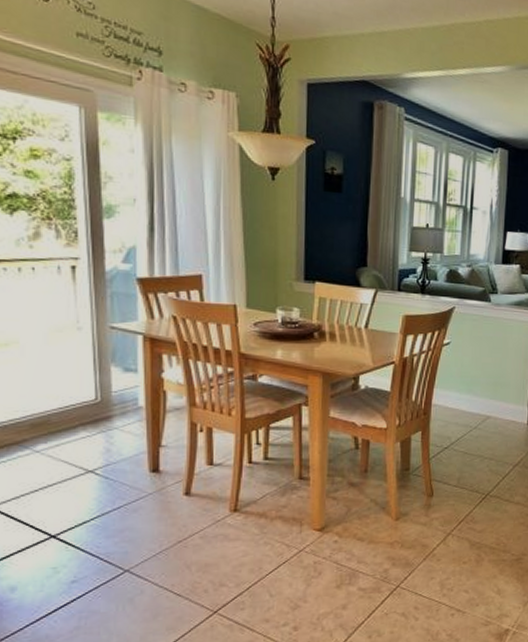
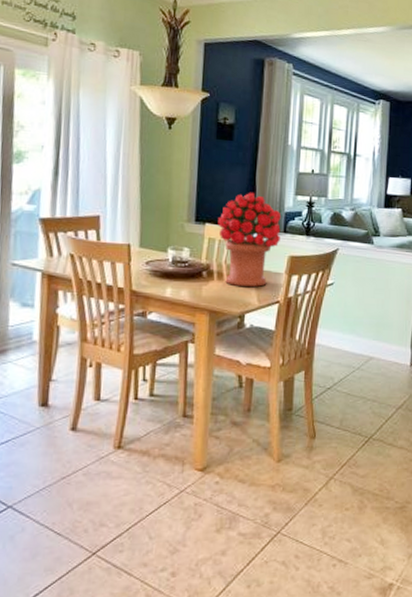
bouquet: none [328,248,395,347] -> present [218,192,281,287]

